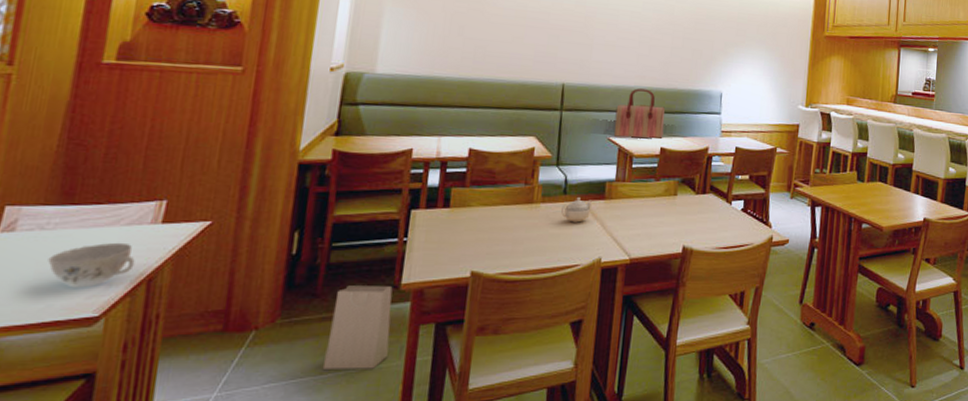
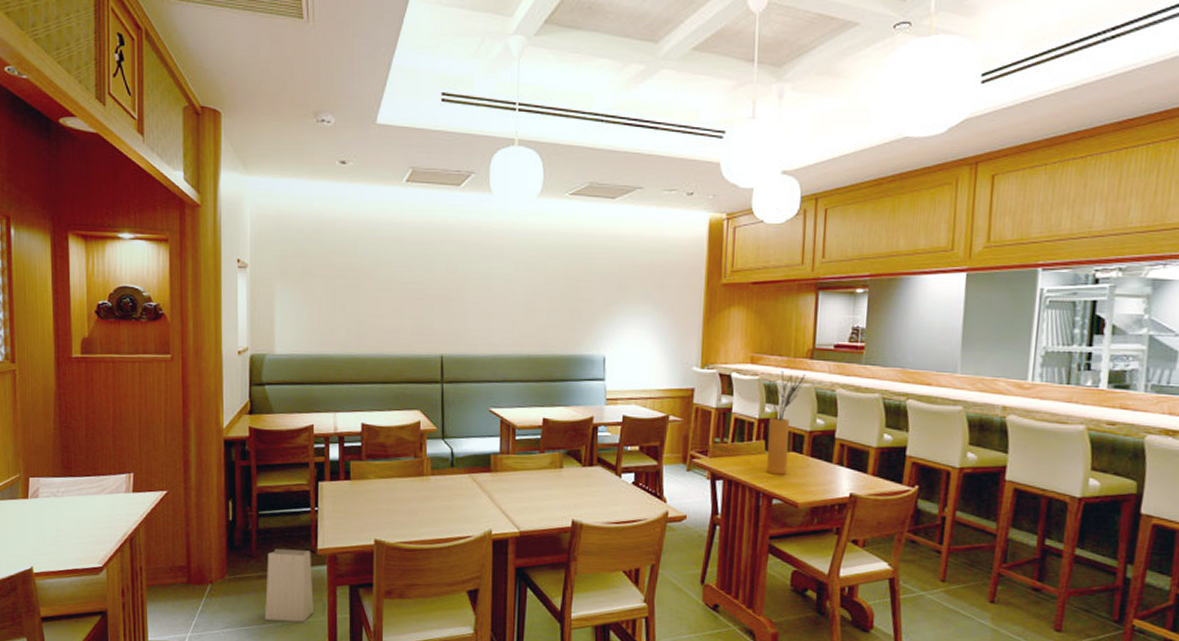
teacup: present [48,242,135,288] -> none [63,507,119,544]
teapot: present [561,196,592,223] -> none [450,469,478,495]
handbag: present [613,88,666,140] -> none [494,356,546,410]
vase: none [858,112,890,202] -> present [766,371,806,475]

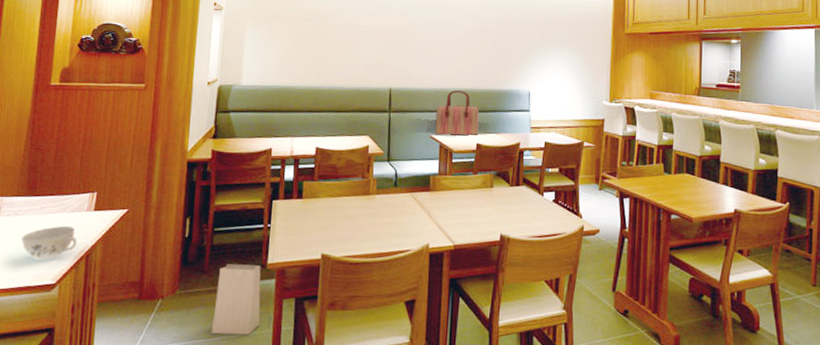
teacup: none [63,507,119,544] -> present [21,225,77,261]
handbag: none [494,356,546,410] -> present [435,90,480,136]
vase: present [766,371,806,475] -> none [663,105,695,194]

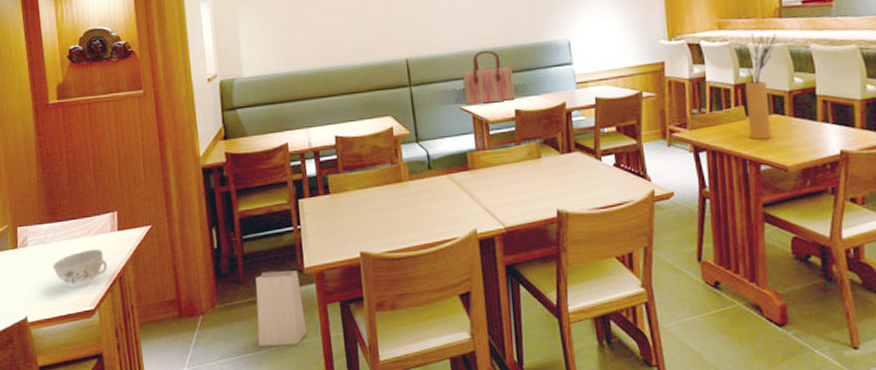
vase: none [663,105,695,194] -> present [737,33,777,140]

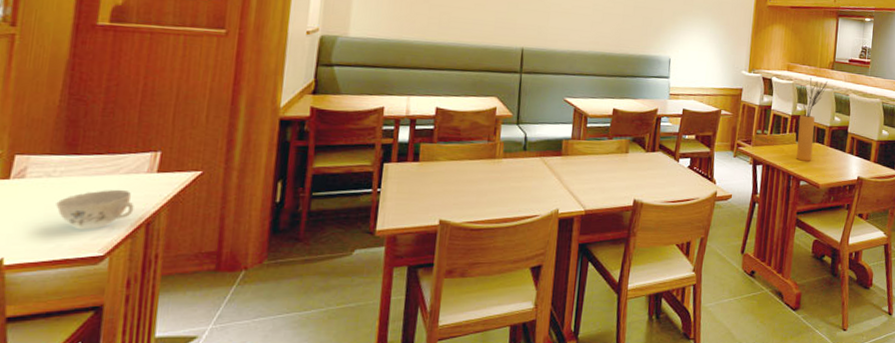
shopping bag: present [255,271,308,346] -> none [306,231,369,306]
handbag: present [462,50,515,105] -> none [569,53,618,101]

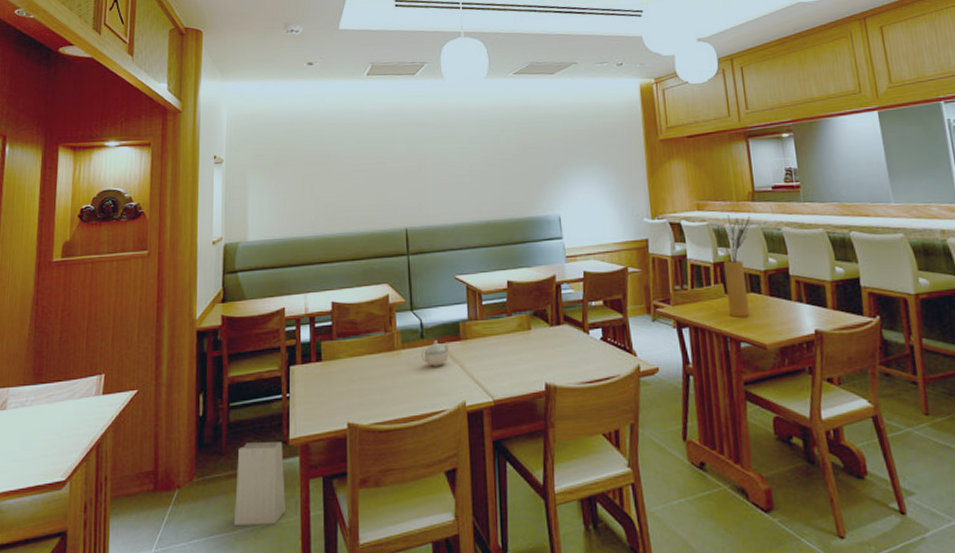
teacup: present [56,189,134,230] -> none [29,413,87,456]
shopping bag: none [306,231,369,306] -> present [233,442,287,525]
teapot: none [521,153,550,177] -> present [421,339,449,367]

